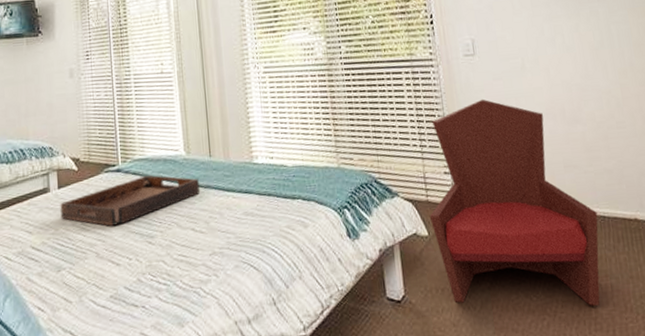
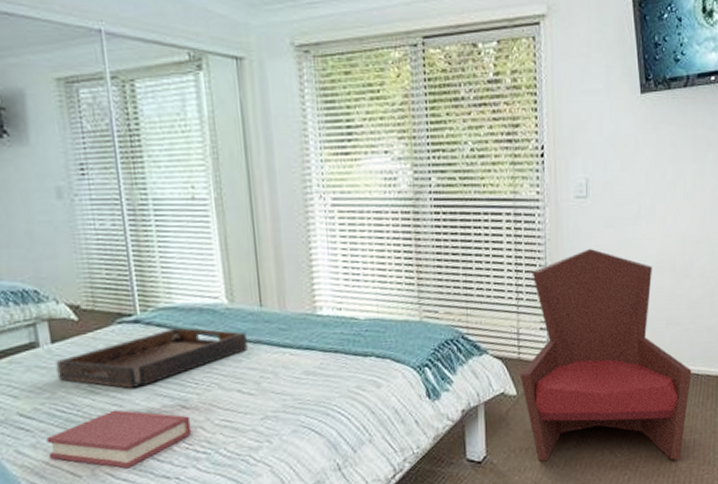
hardback book: none [49,244,156,297] -> present [46,409,192,469]

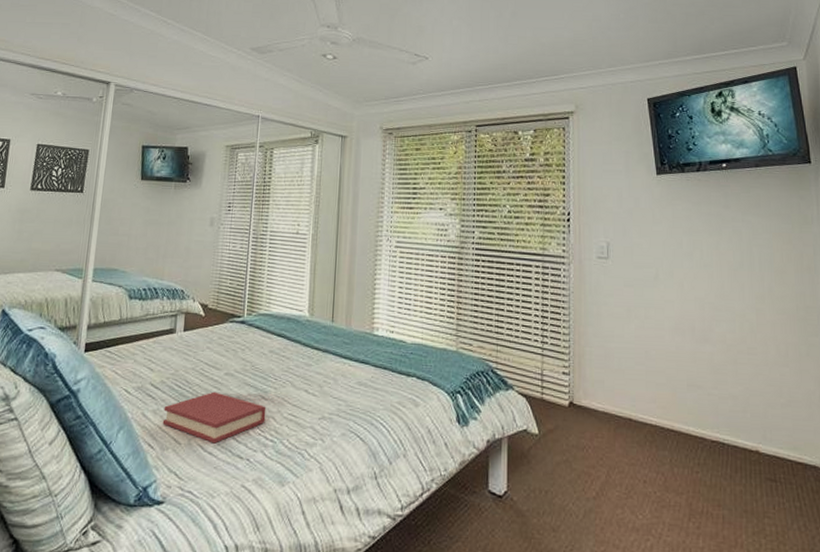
serving tray: present [55,328,248,388] -> none [182,331,318,376]
armchair: present [519,248,692,462] -> none [542,304,717,535]

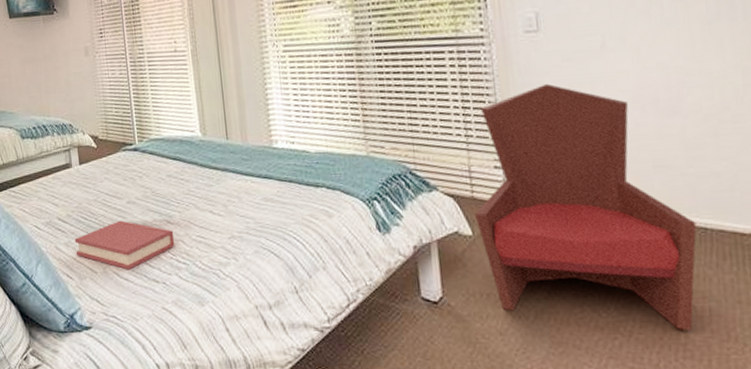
armchair: none [542,304,717,535] -> present [474,83,697,330]

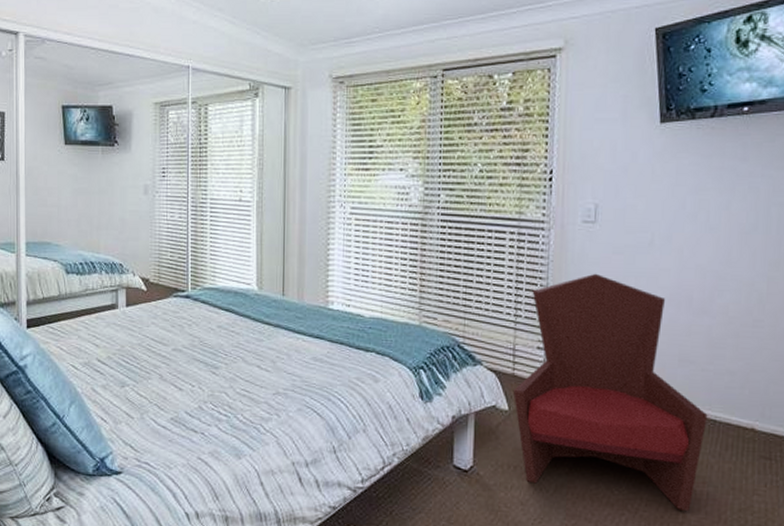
hardback book: present [74,220,175,270] -> none [113,367,218,418]

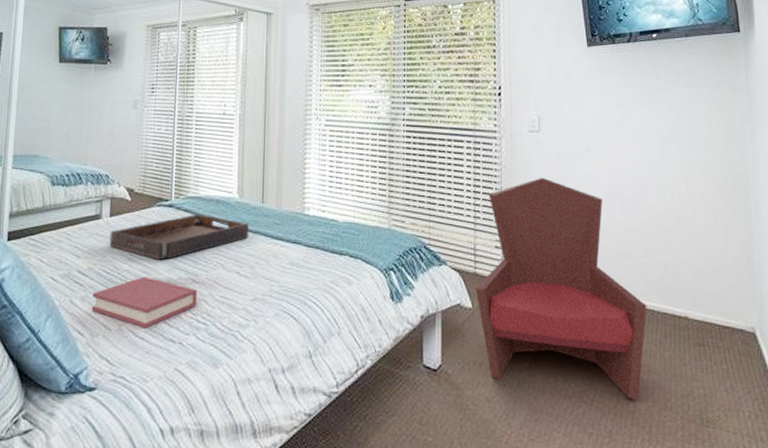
hardback book: none [113,367,218,418] -> present [91,276,198,328]
serving tray: none [127,306,269,351] -> present [109,215,249,260]

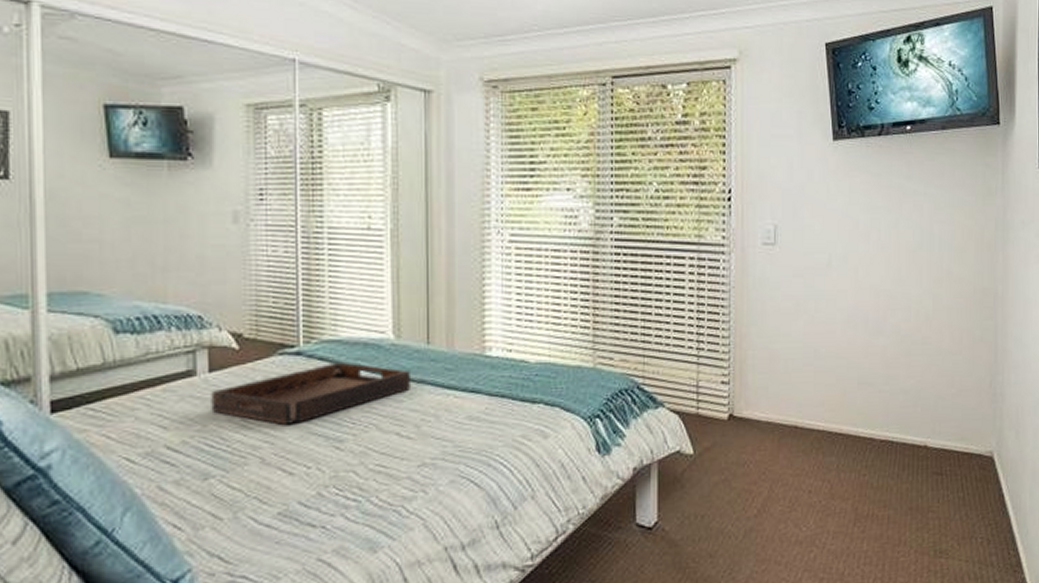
hardback book: present [91,276,198,328] -> none [191,447,344,513]
armchair: present [475,177,647,400] -> none [697,298,886,538]

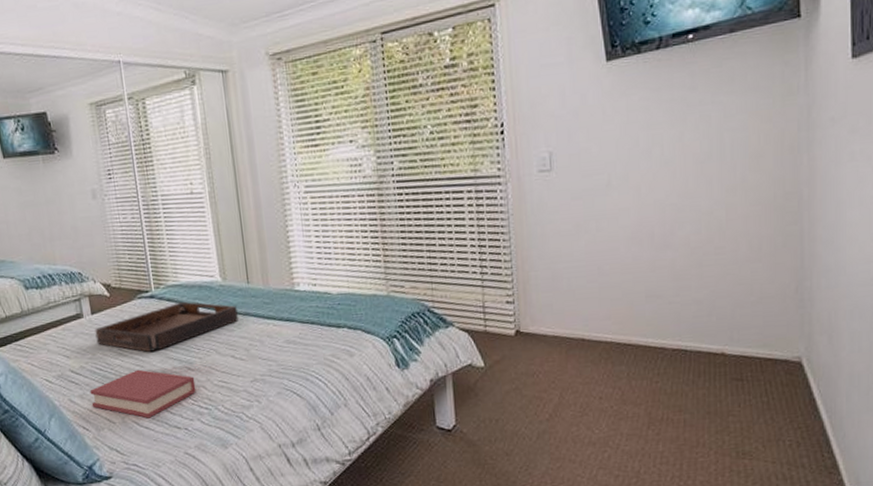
hardback book: none [191,447,344,513] -> present [89,369,196,419]

